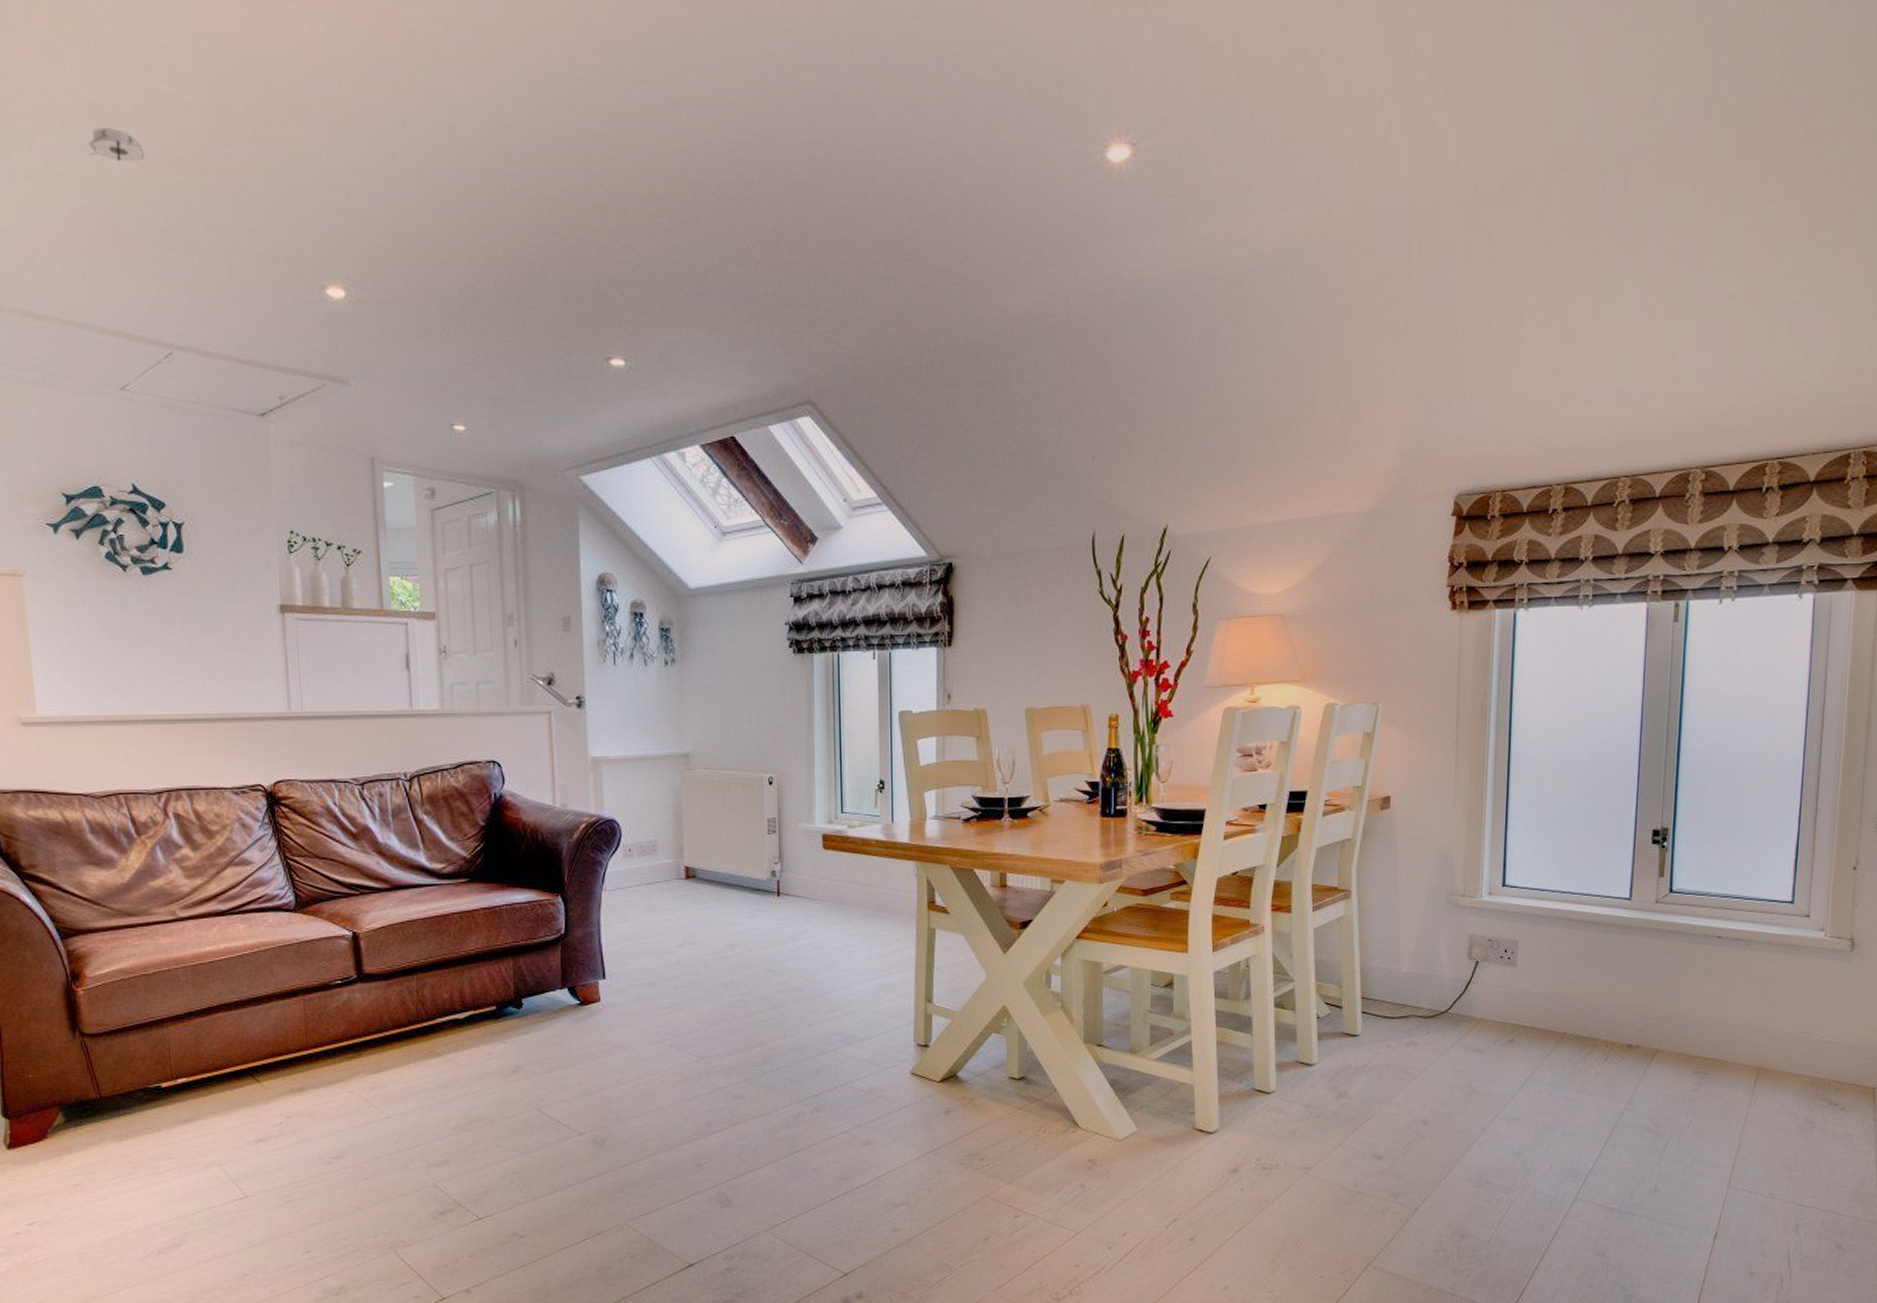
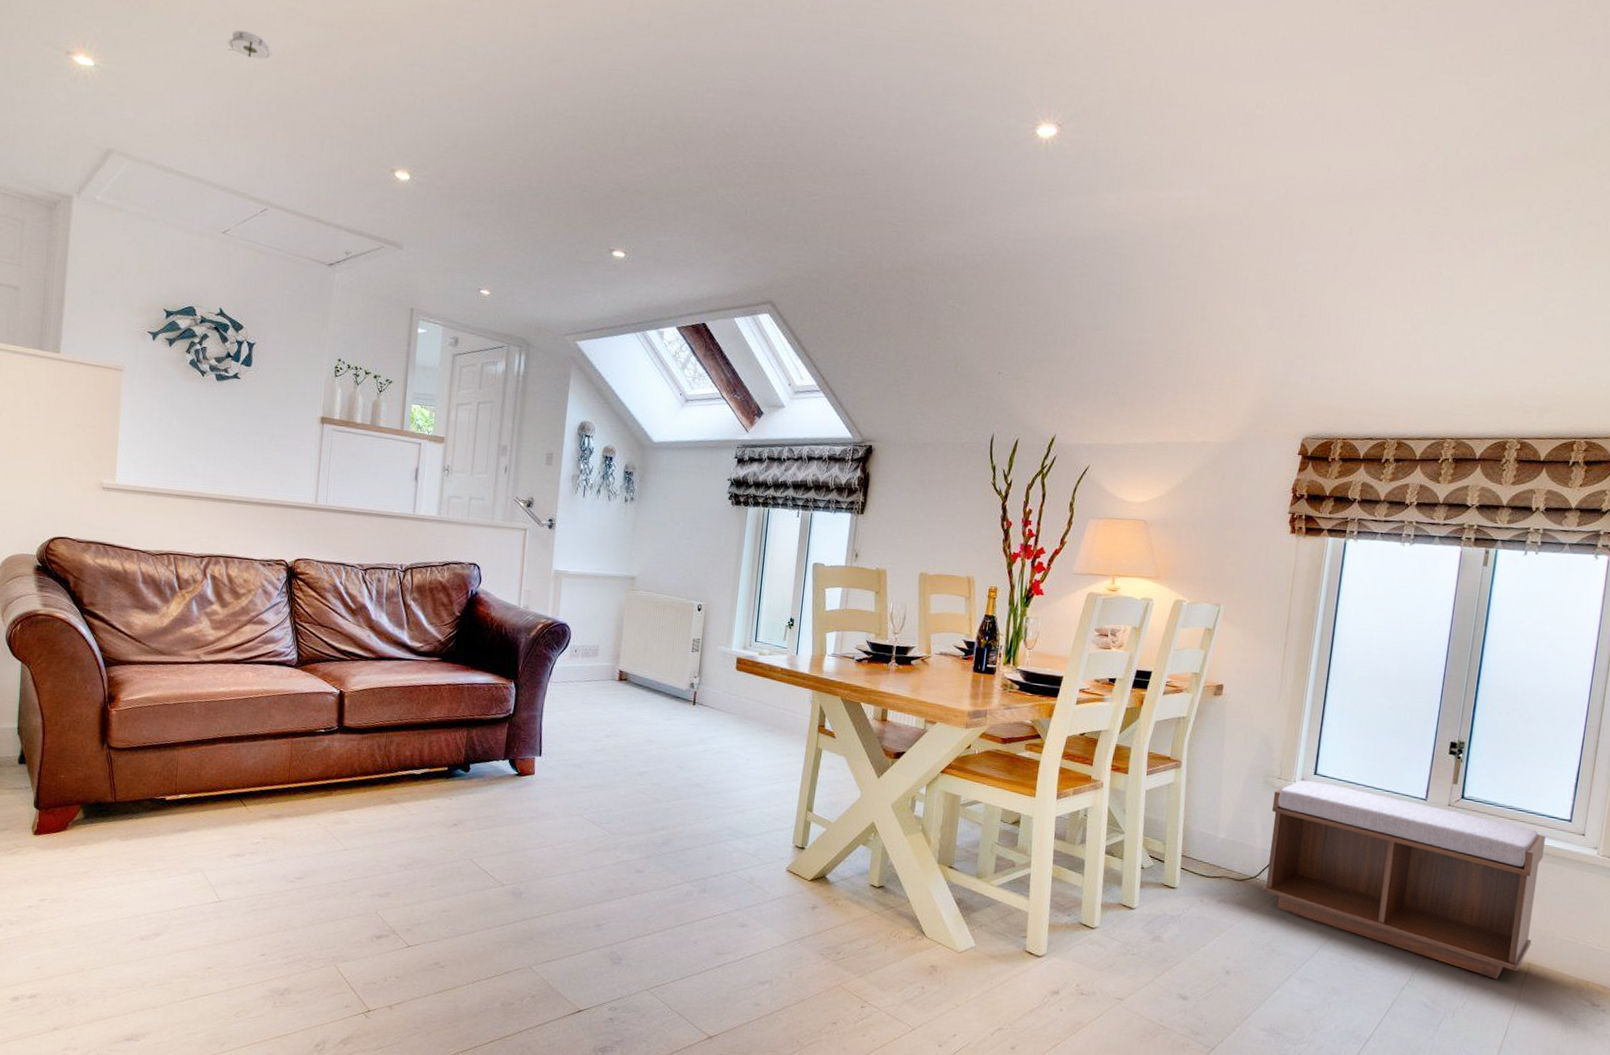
bench: none [1455,893,1766,1090] -> present [1262,780,1546,979]

